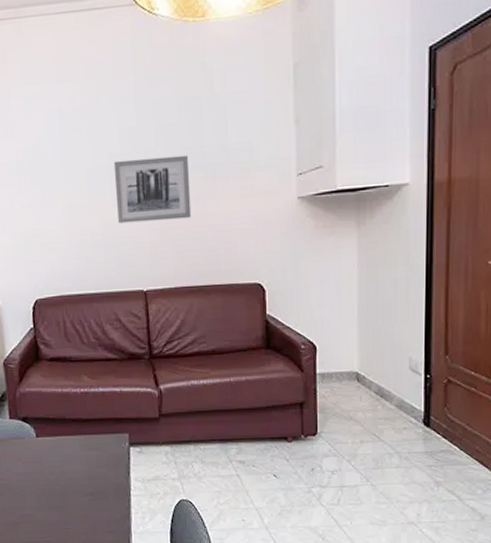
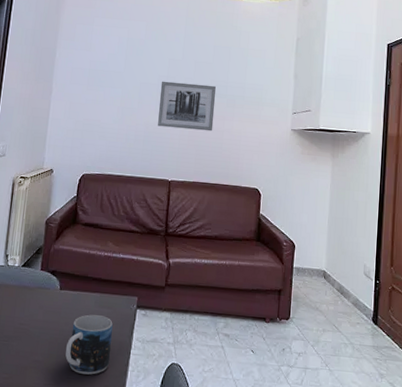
mug: none [55,459,109,523] -> present [65,314,113,375]

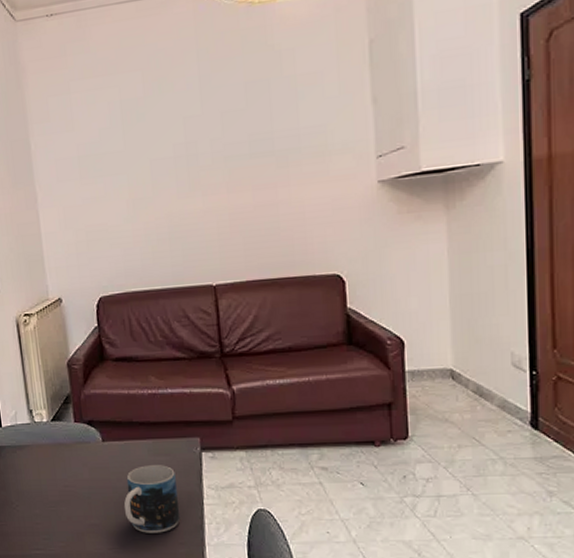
wall art: present [158,81,216,132] -> none [178,141,263,216]

